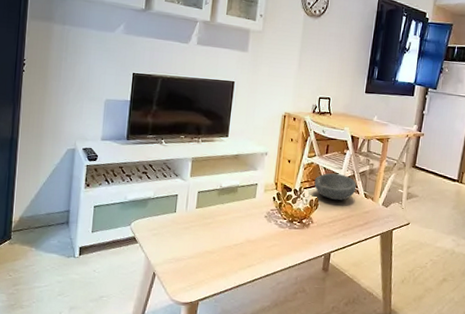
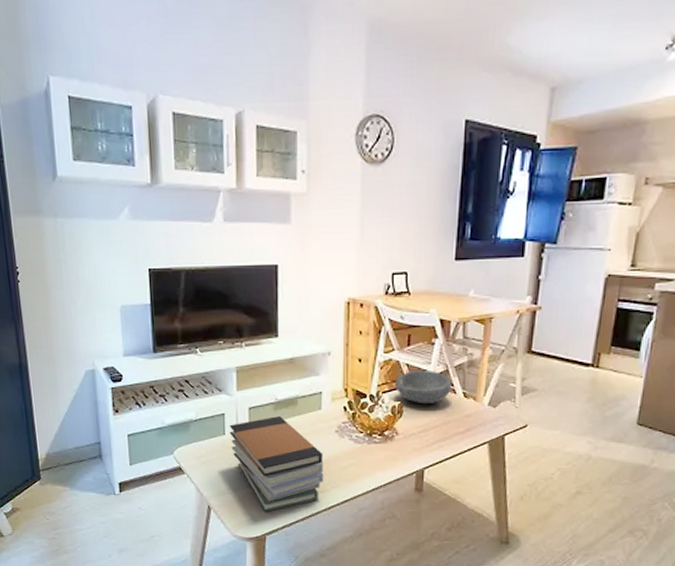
book stack: none [179,200,254,281] -> present [229,416,324,512]

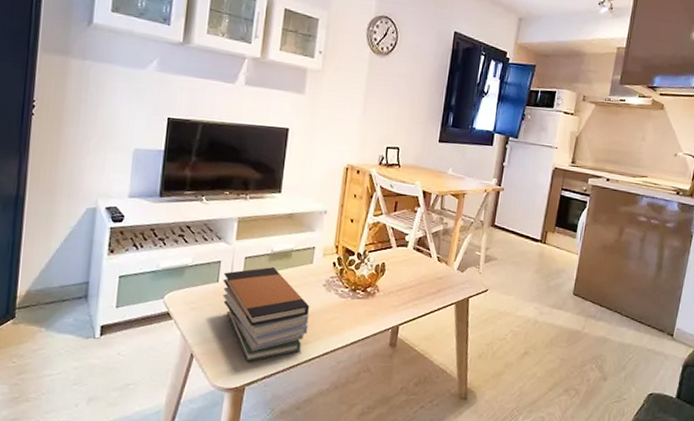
bowl: present [395,369,452,403] -> none [380,233,429,265]

